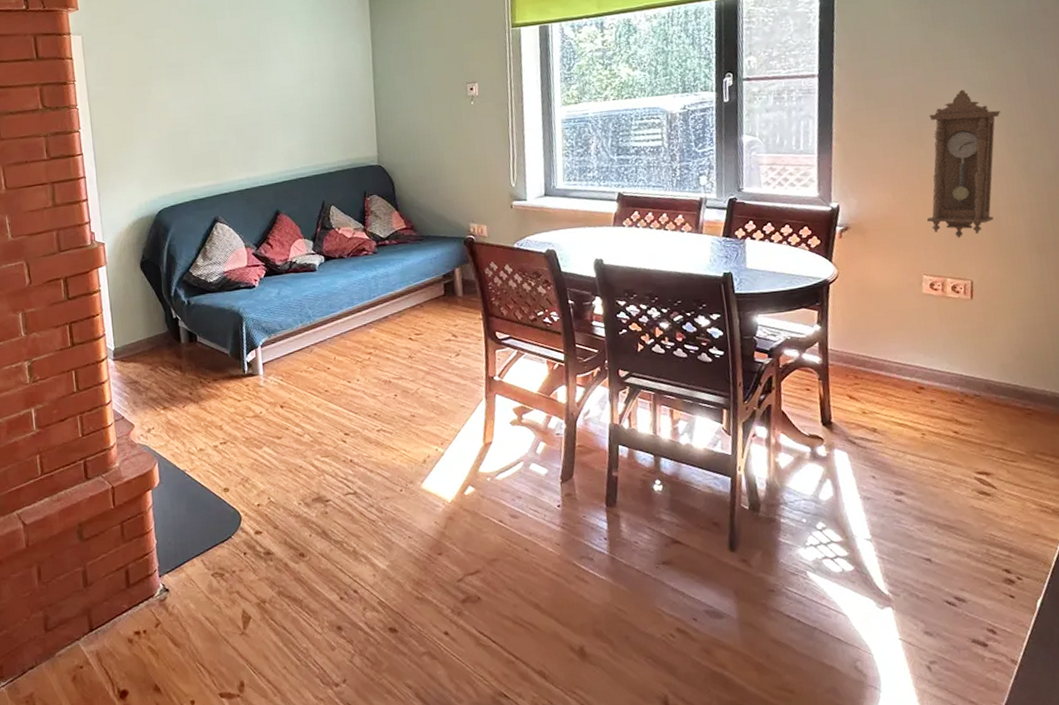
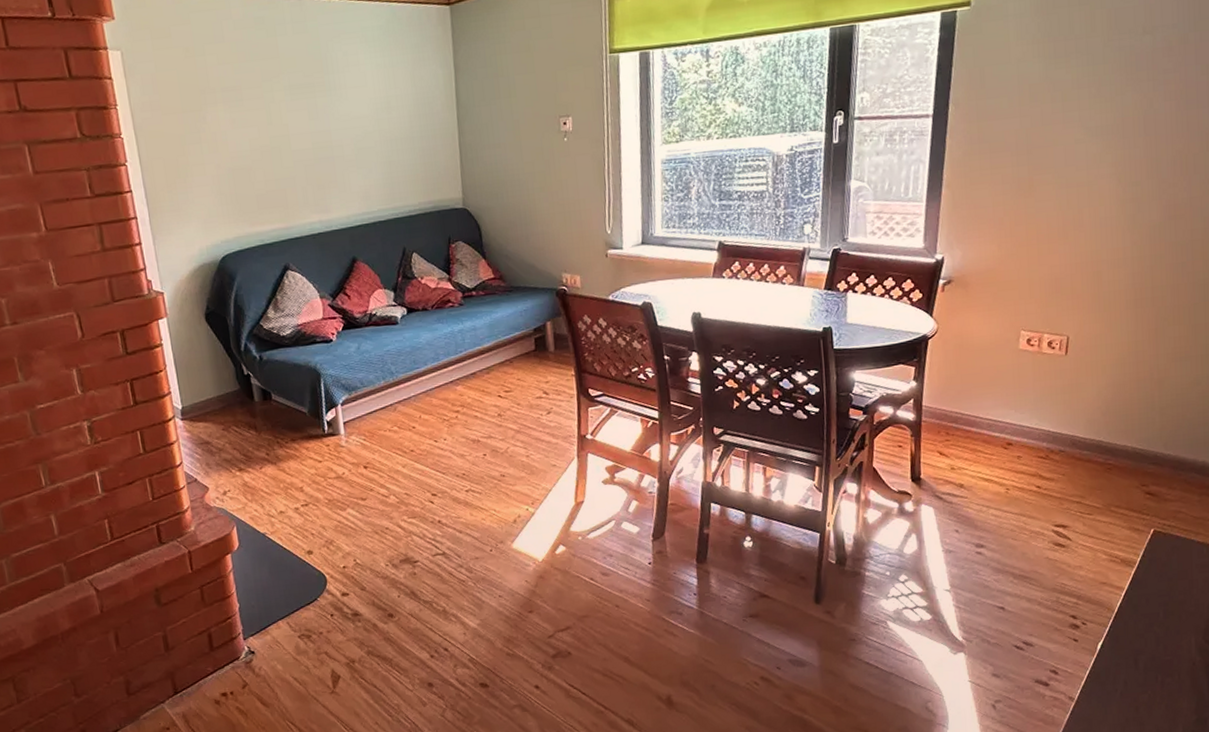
pendulum clock: present [926,90,1001,239] -> none [1029,134,1114,293]

